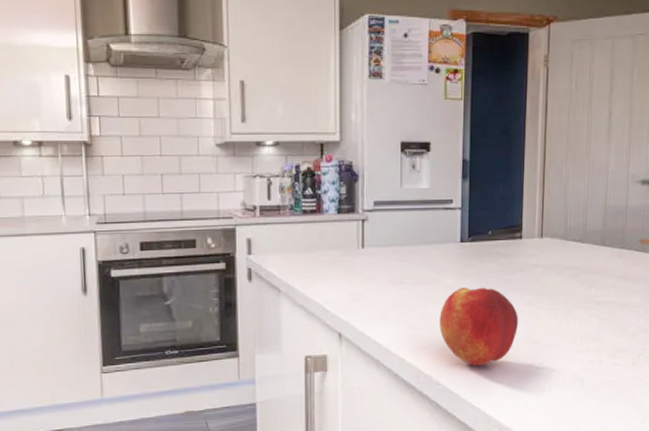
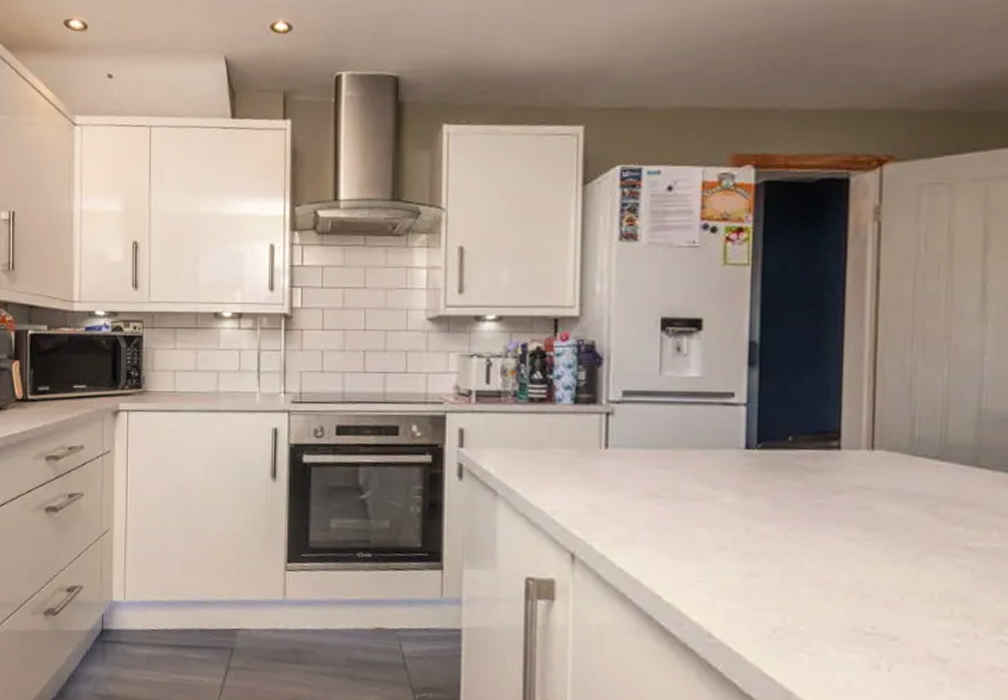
peach: present [439,287,519,366] -> none [713,509,837,620]

